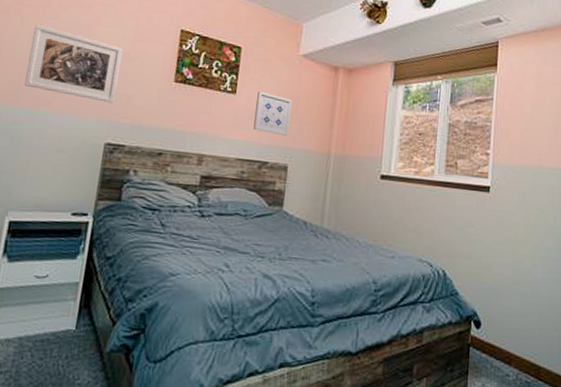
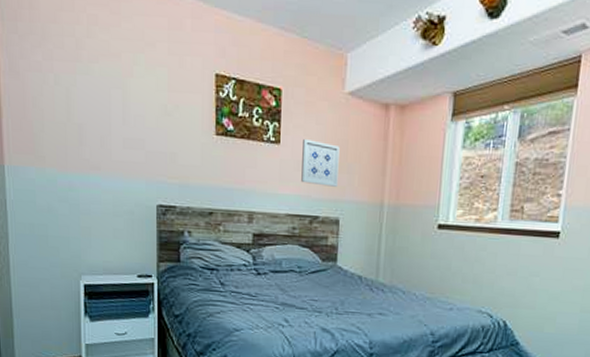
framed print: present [24,25,123,104] -> none [70,82,159,163]

